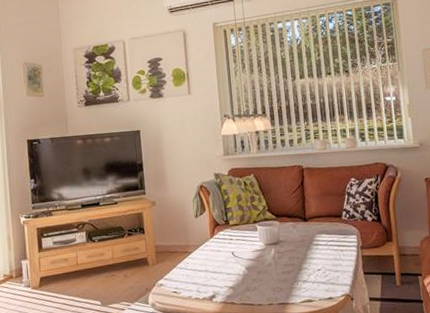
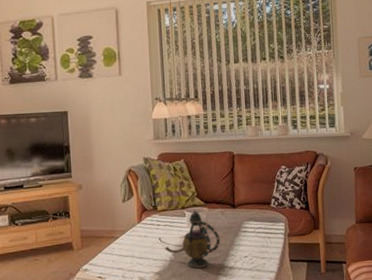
teapot: none [238,225,293,282] -> present [164,211,221,268]

